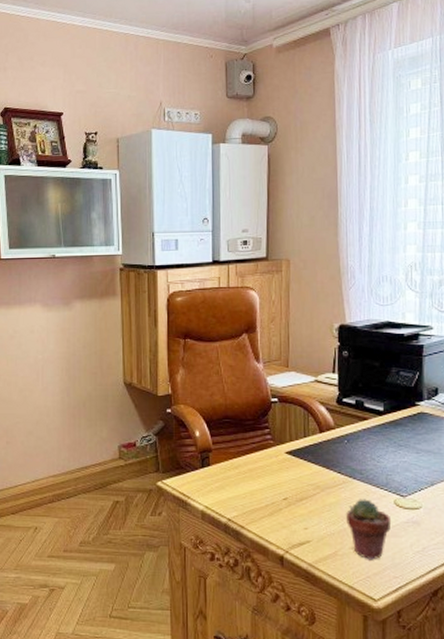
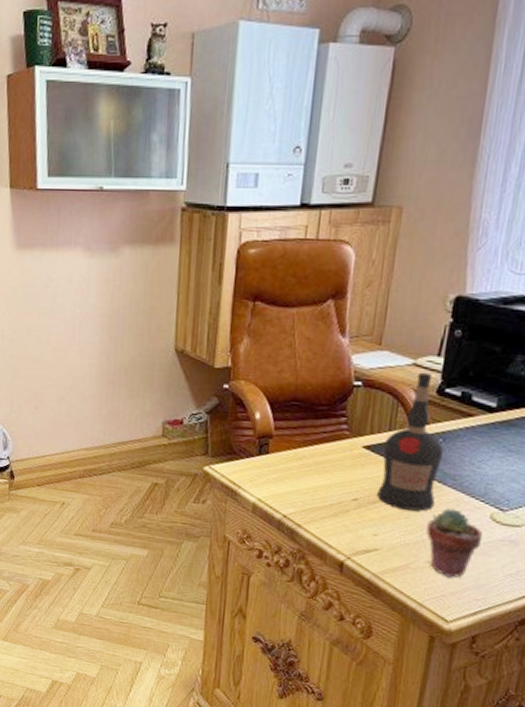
liquor bottle: none [302,386,350,504] -> present [377,372,444,511]

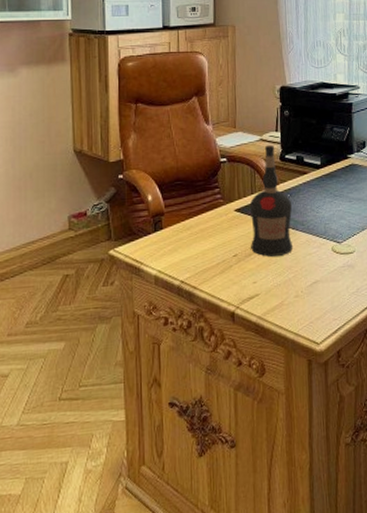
potted succulent: present [426,508,484,578] -> none [291,248,330,306]

